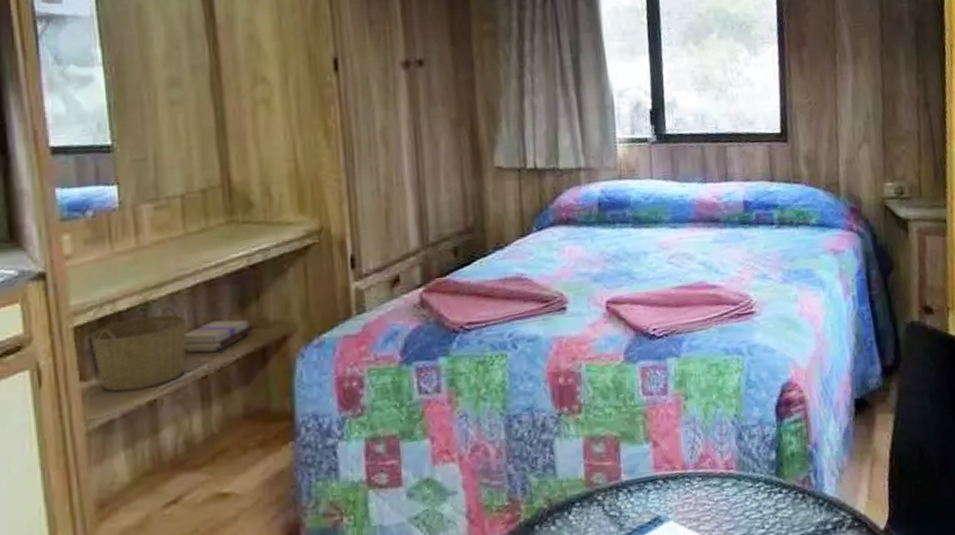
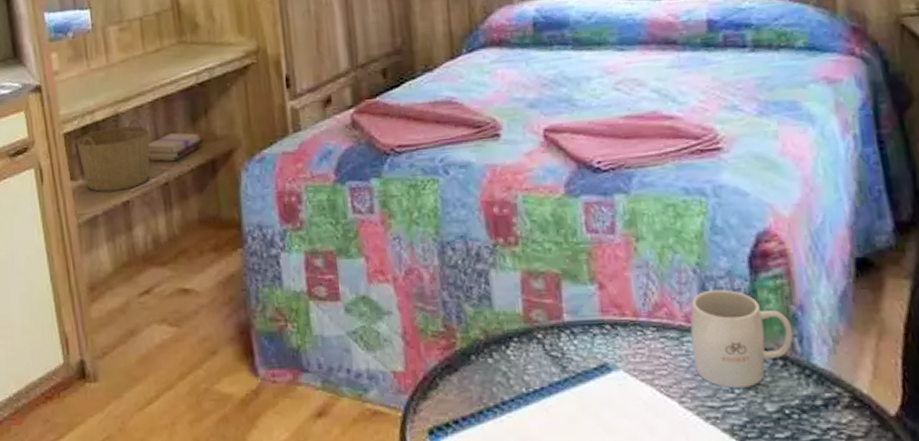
mug: none [729,436,810,525] -> present [689,289,794,389]

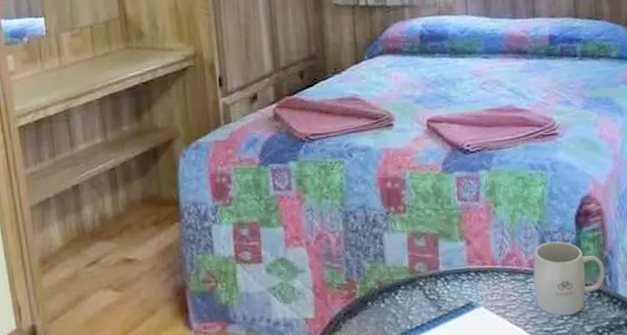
basket: present [75,118,150,192] -> none [29,112,98,178]
books: present [148,133,204,162] -> none [96,125,147,151]

